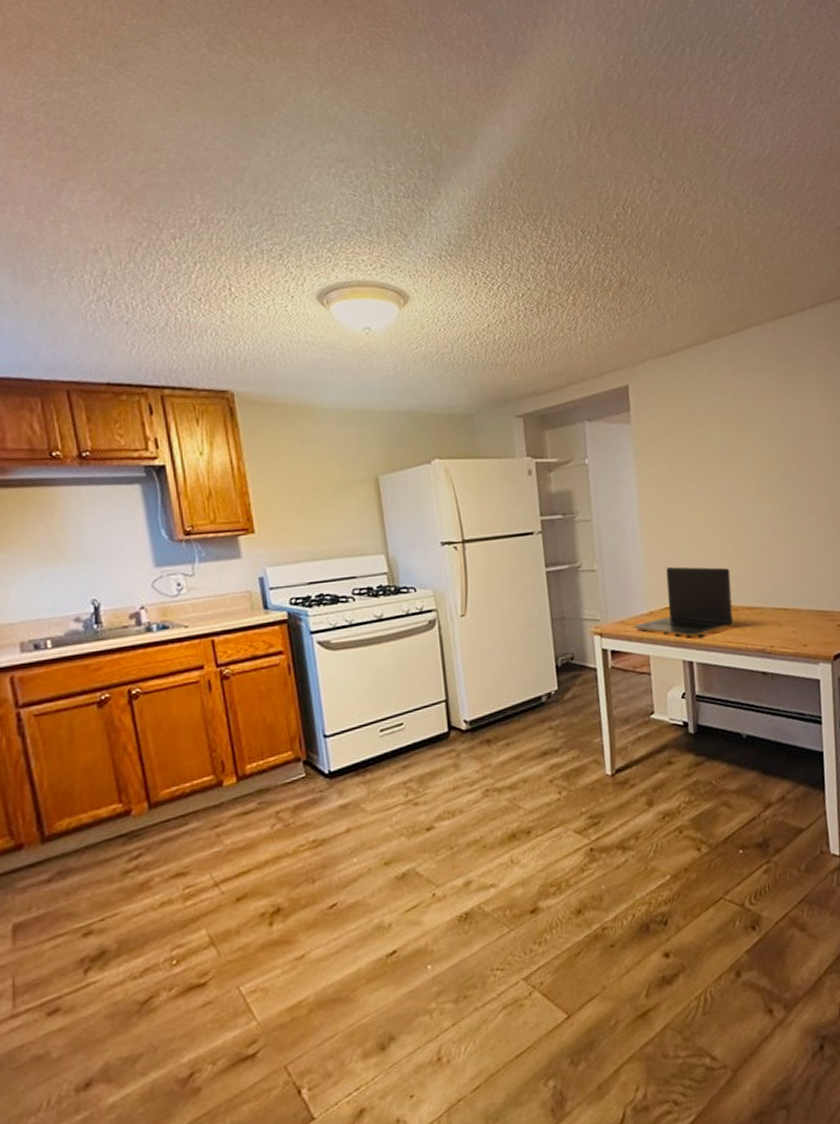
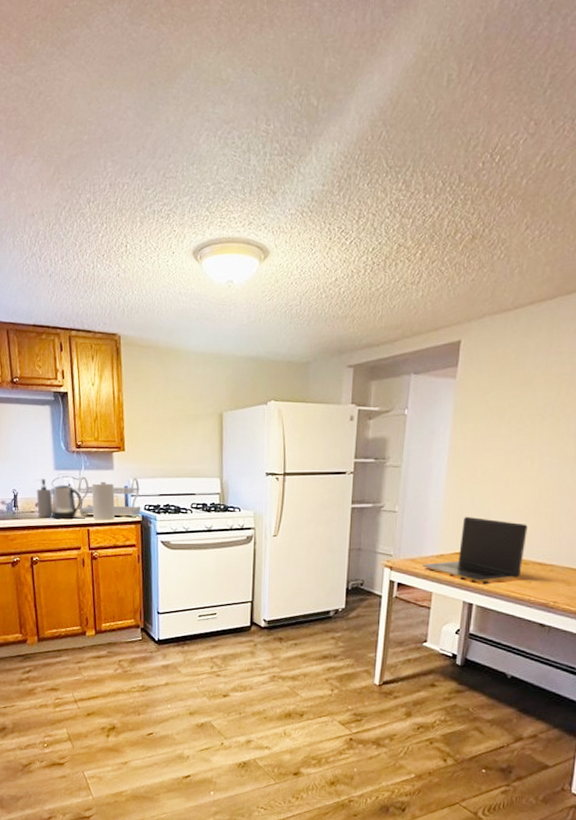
soap dispenser: none [125,580,159,634] -> present [34,479,54,518]
kettle: none [151,585,200,633] -> present [51,485,82,520]
dish rack: none [191,565,286,624] -> present [77,476,141,518]
paper towel holder: none [212,574,250,627] -> present [92,481,115,521]

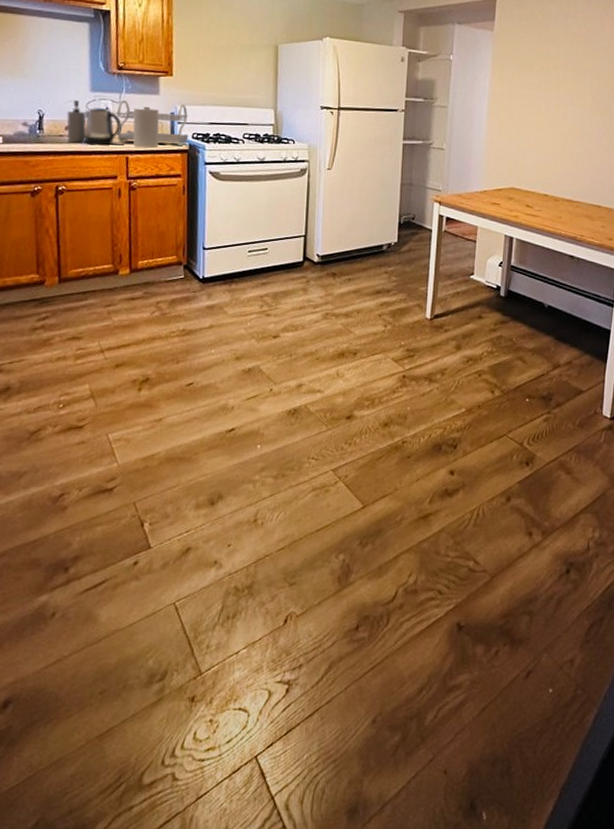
laptop computer: present [423,516,528,583] -> none [468,155,557,218]

